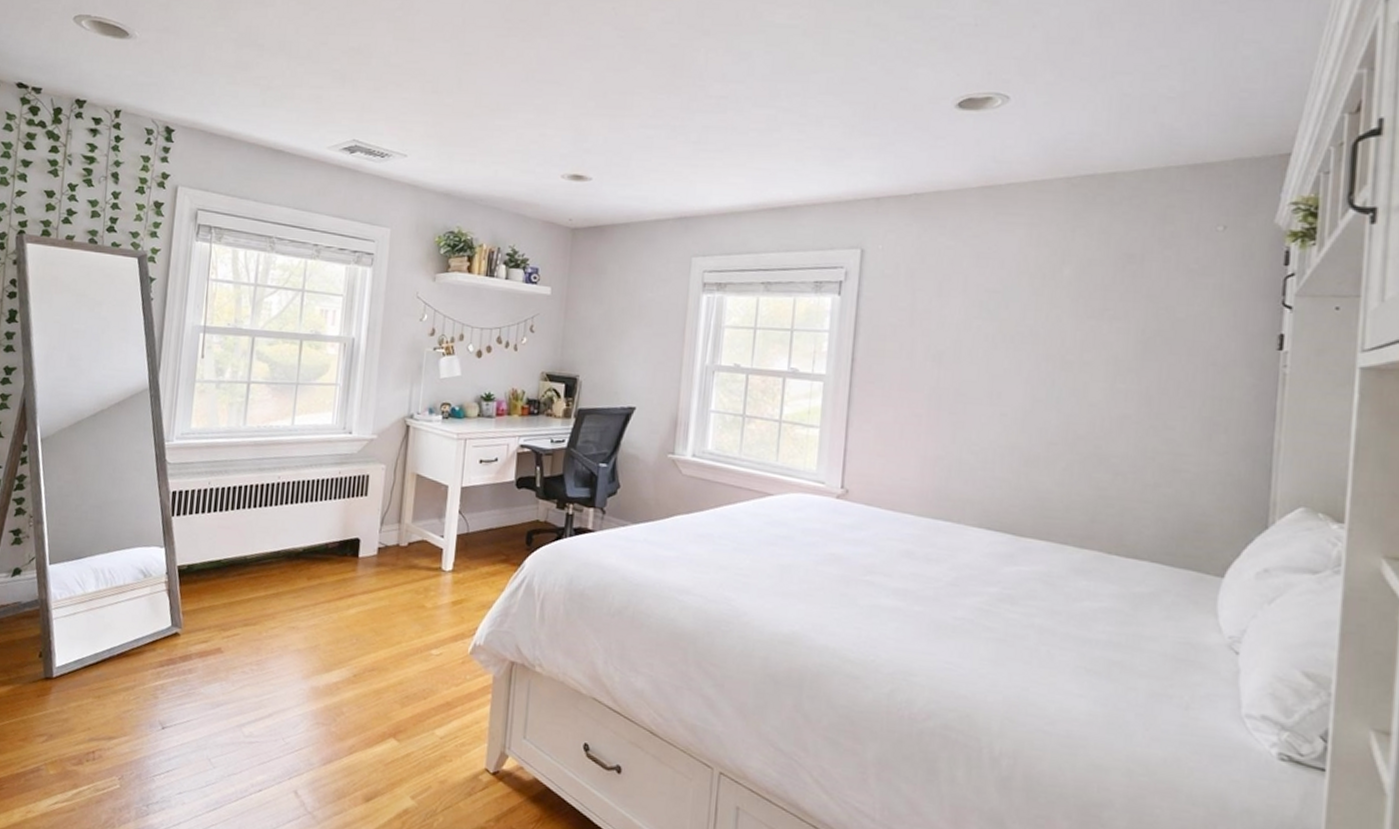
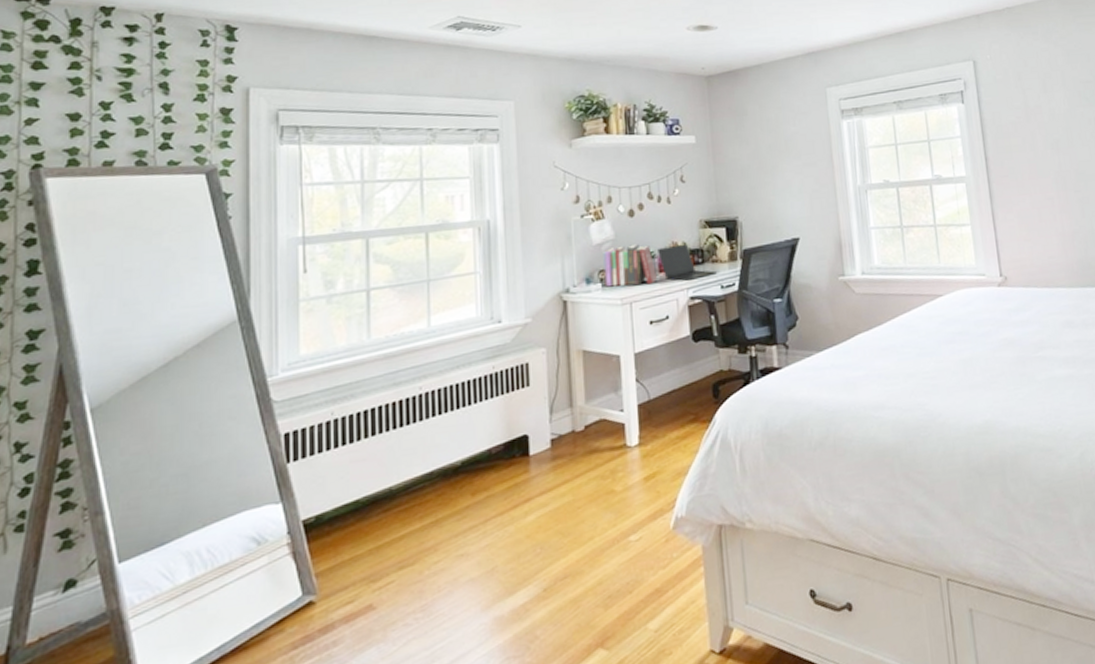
books: none [445,383,494,425] -> present [603,244,658,287]
laptop: none [497,392,549,430] -> present [658,244,717,282]

